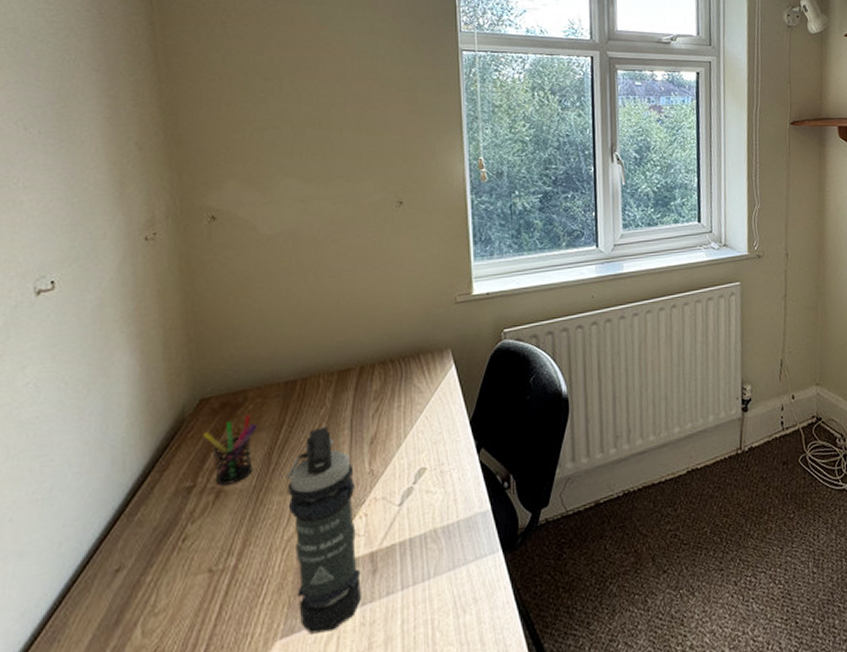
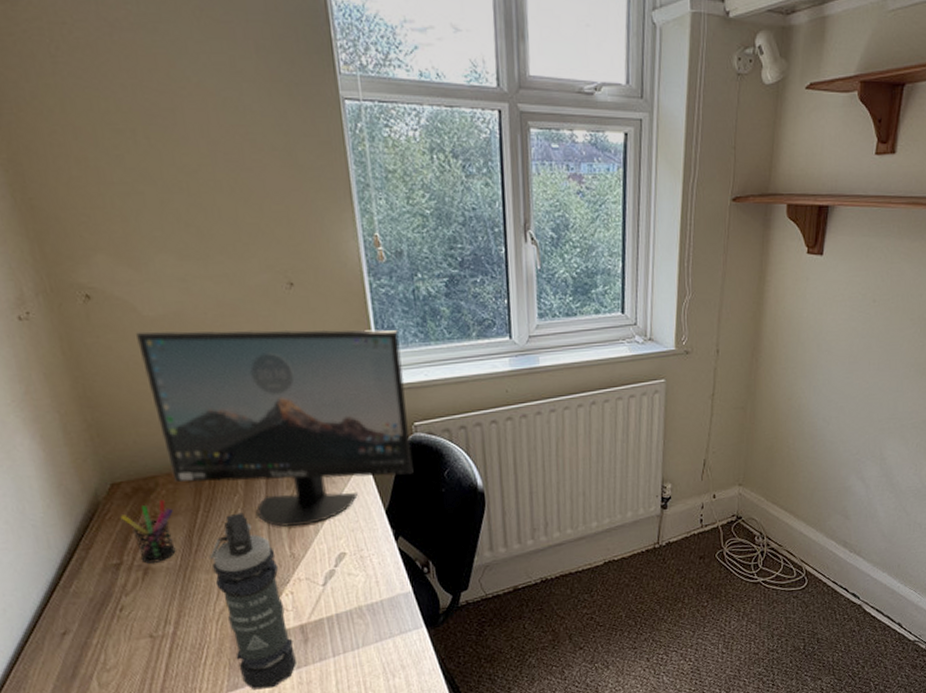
monitor: none [252,241,500,441] -> present [136,329,414,527]

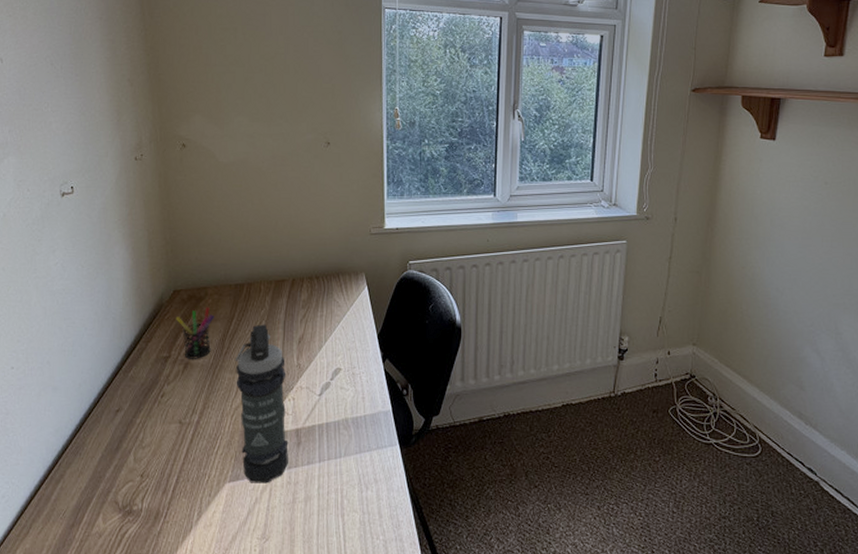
monitor: present [136,329,414,527] -> none [212,173,406,340]

